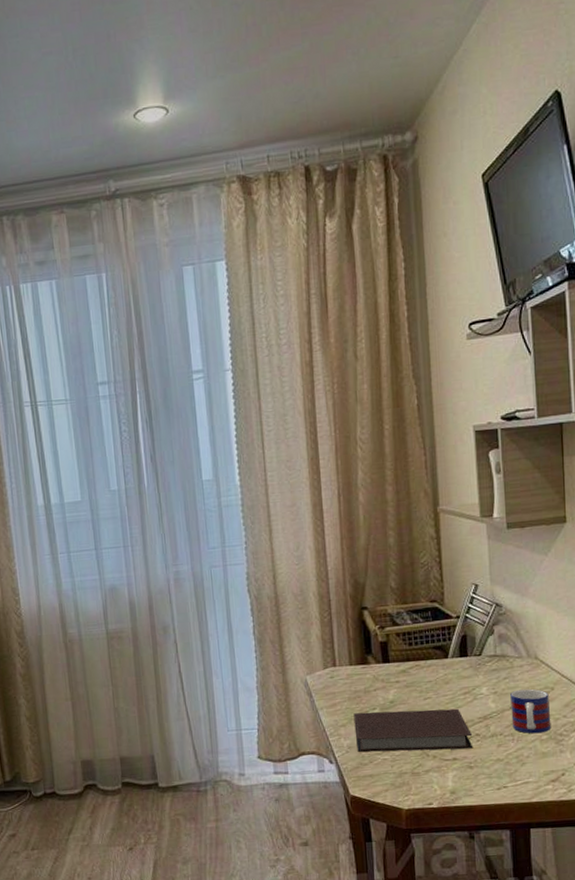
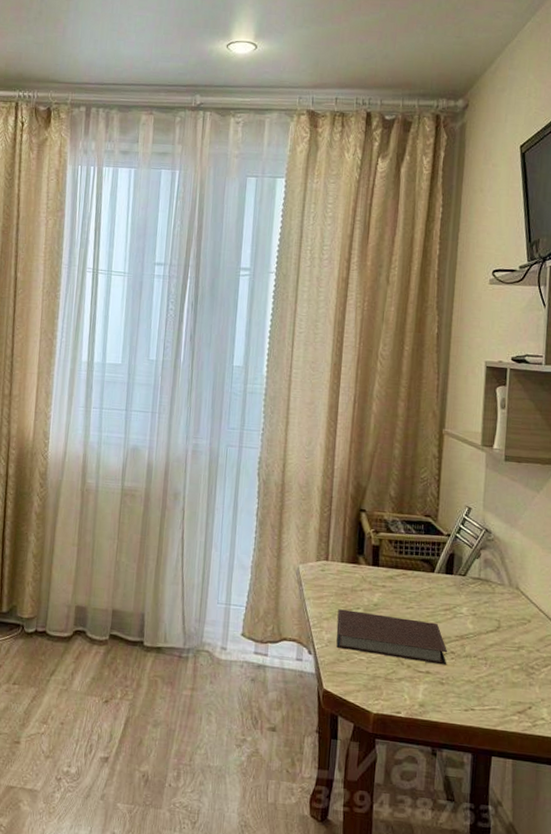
mug: present [510,689,552,734] -> none [486,615,525,663]

